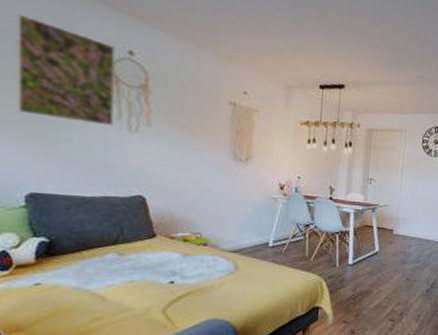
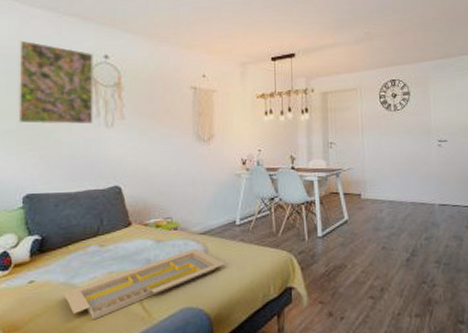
serving tray: none [76,265,255,326] -> present [64,248,226,320]

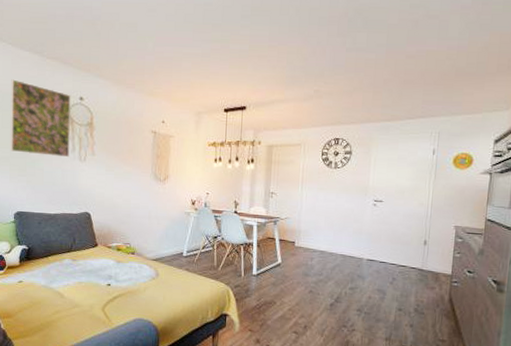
serving tray: present [64,248,226,320] -> none [44,271,172,318]

